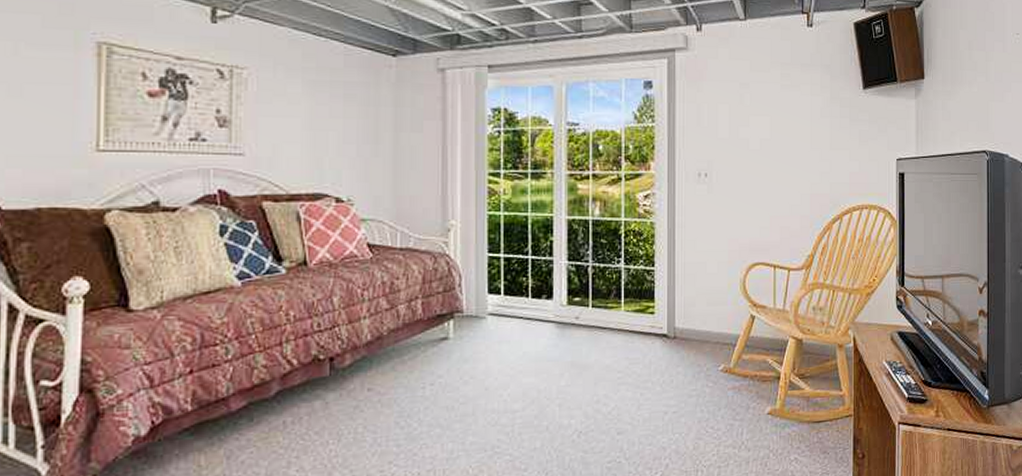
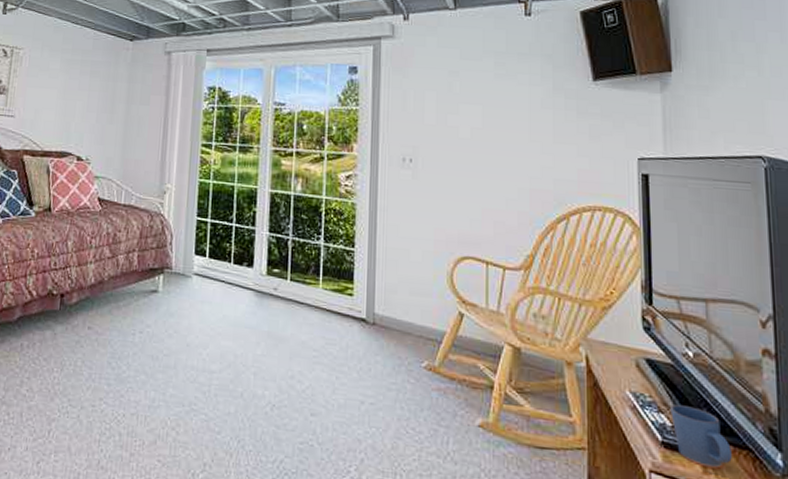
mug: none [915,365,955,412] -> present [670,405,732,469]

